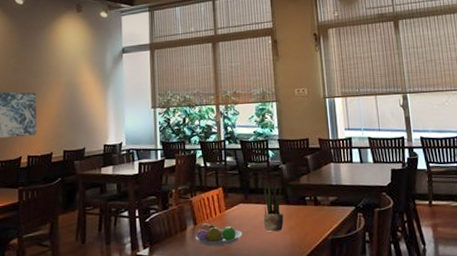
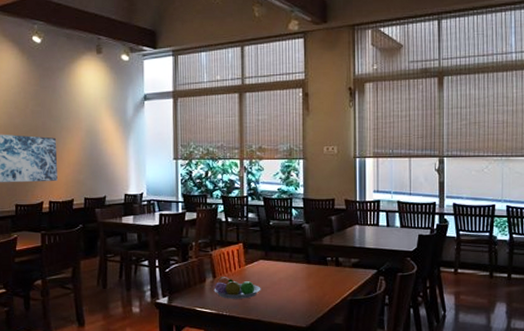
potted plant: present [263,182,284,232] -> none [282,240,304,289]

